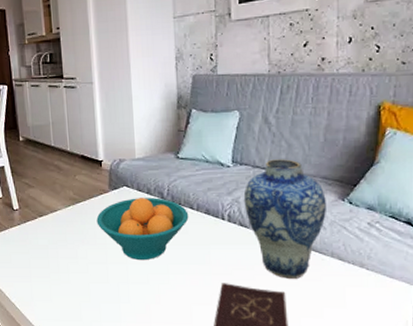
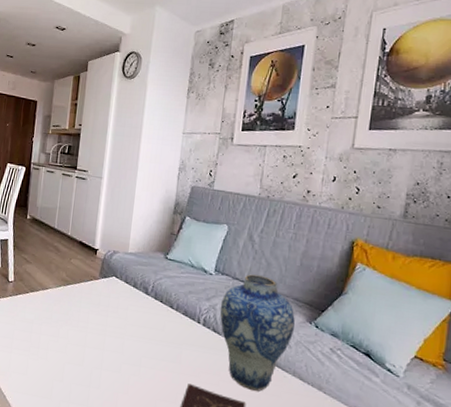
fruit bowl: present [96,197,189,261] -> none [82,289,168,350]

